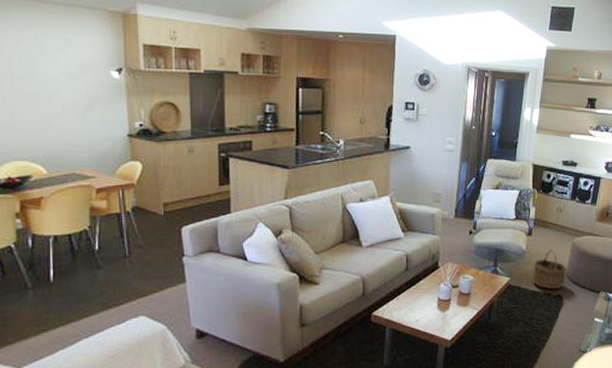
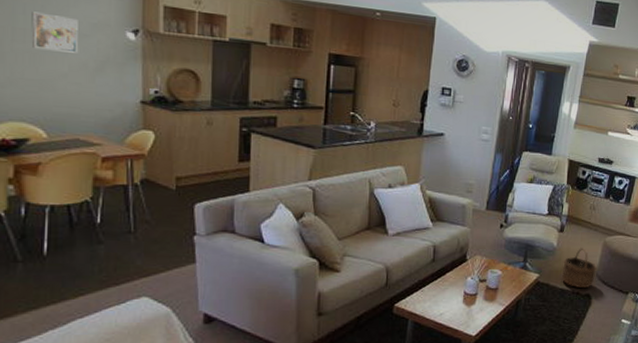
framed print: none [27,59,69,94] -> present [31,11,78,53]

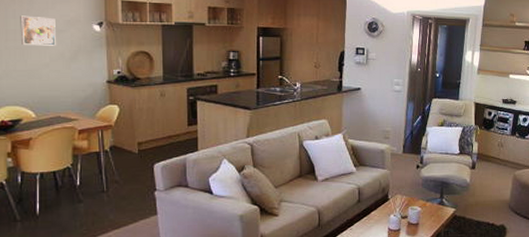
wicker basket: present [561,248,597,288] -> none [476,182,509,219]

